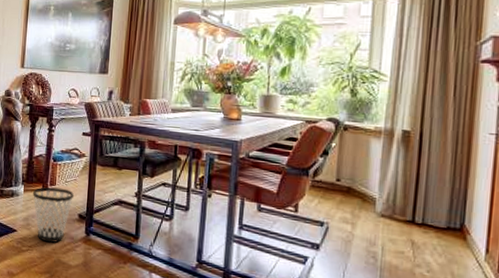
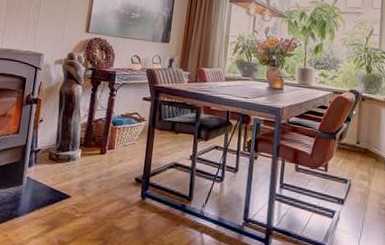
wastebasket: present [32,187,74,243] -> none [89,151,132,208]

